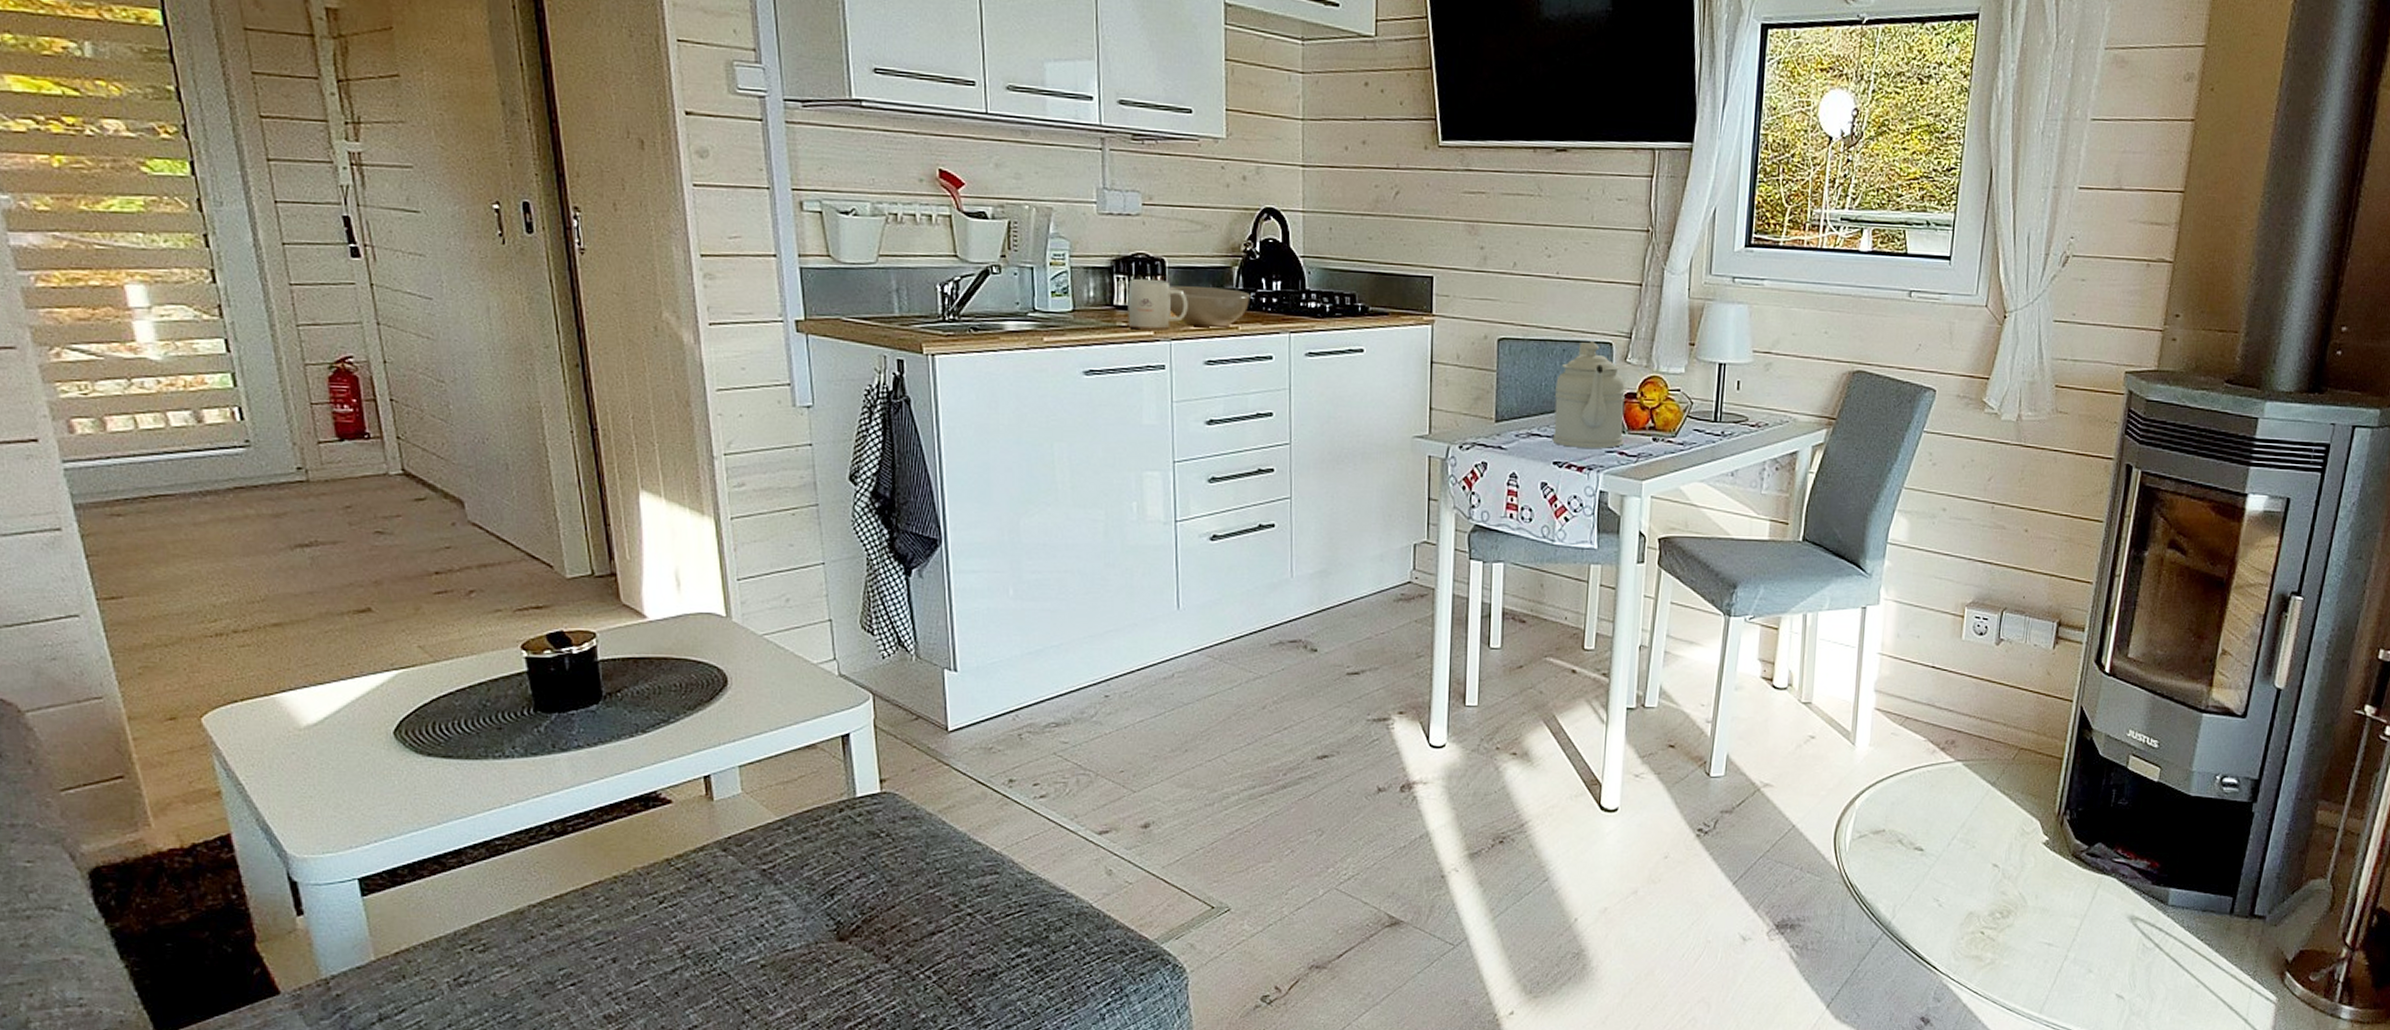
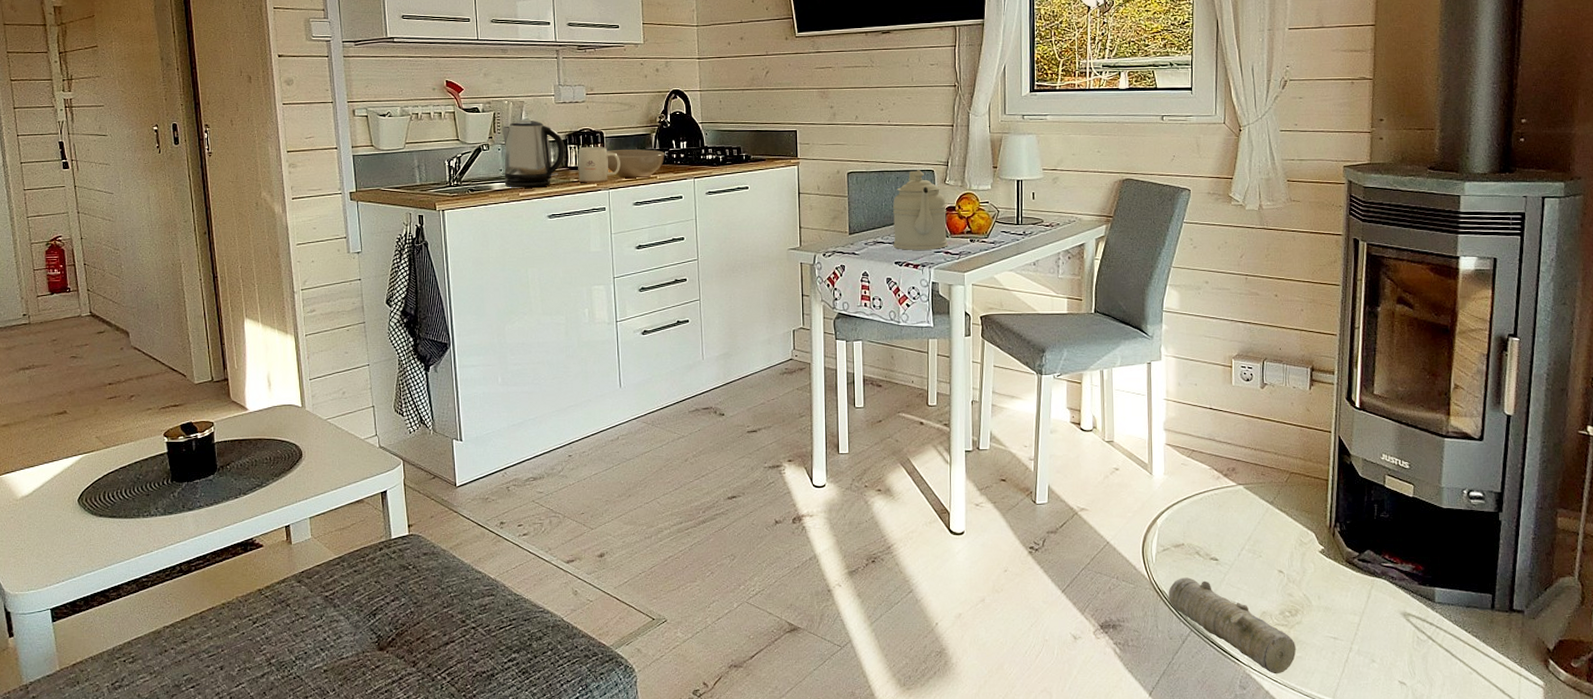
kettle: none [1019,234,1110,333] -> present [501,119,565,189]
decorative log: none [1860,870,2004,985] -> present [1168,577,1297,675]

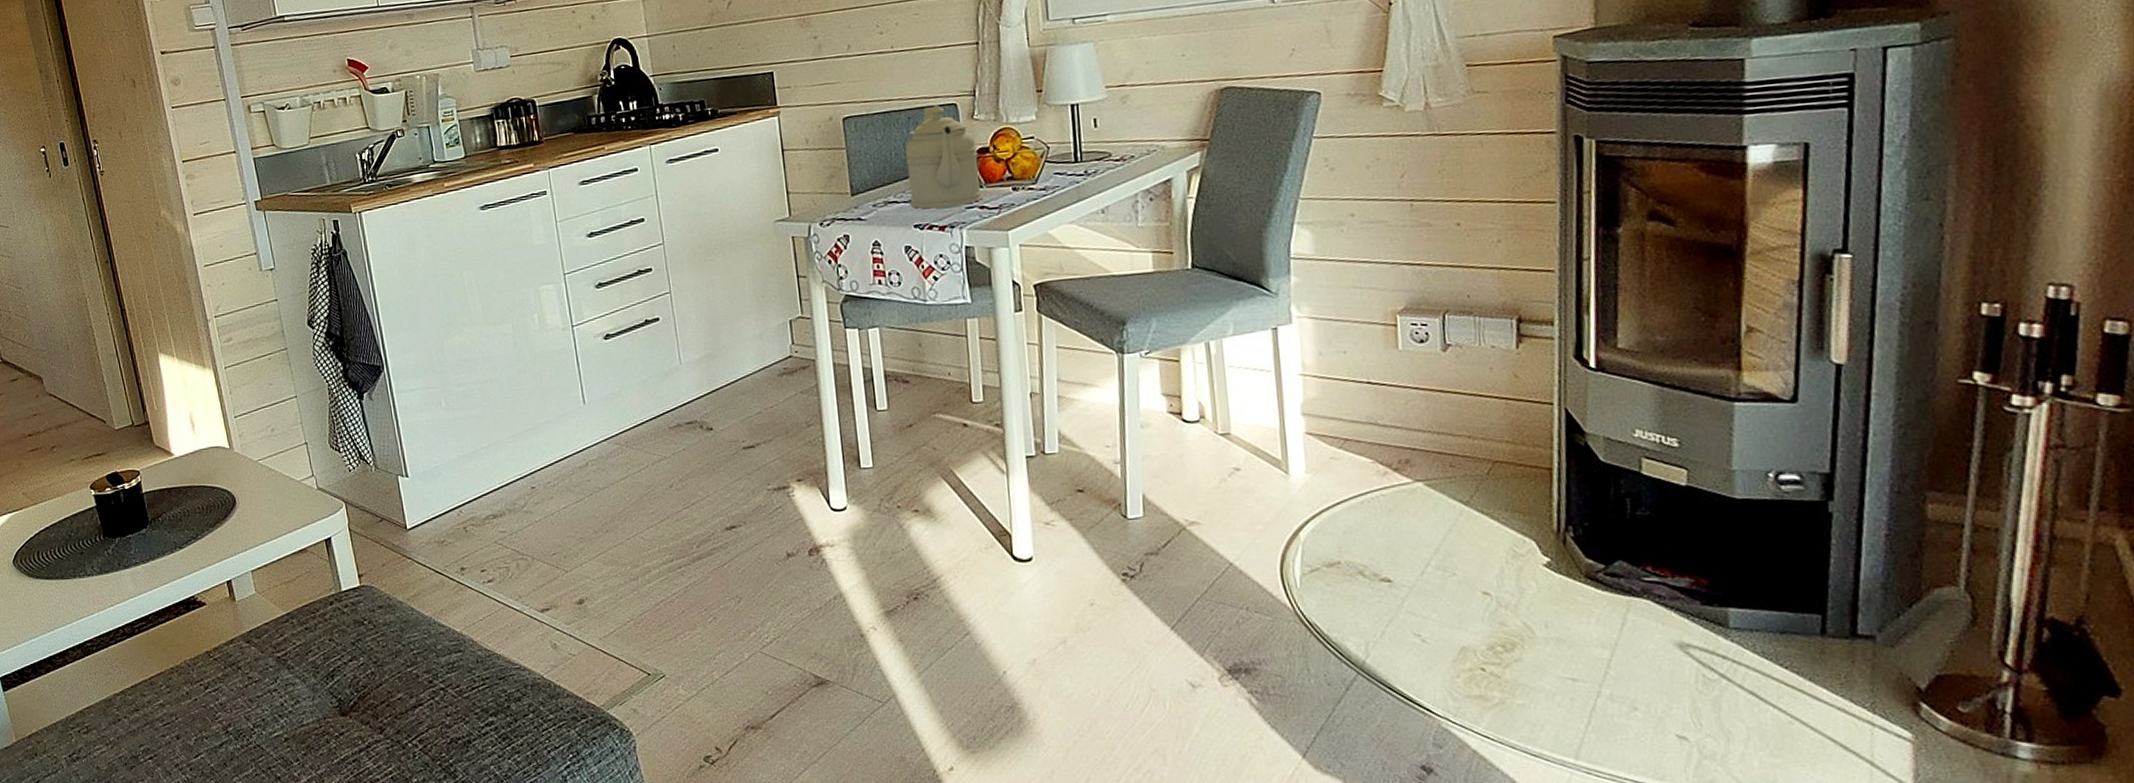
kettle: present [501,119,565,189] -> none [415,94,493,178]
mug: present [578,146,620,183] -> none [507,118,560,165]
bowl: present [607,149,665,179] -> none [541,115,612,153]
decorative log: present [1168,577,1297,675] -> none [1321,605,1516,729]

